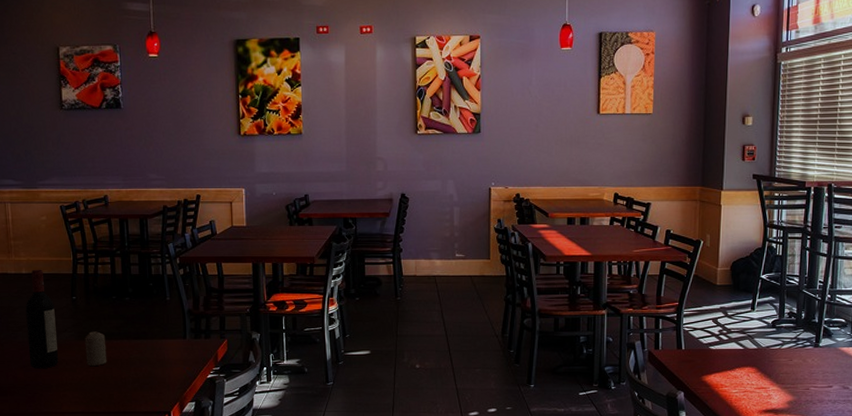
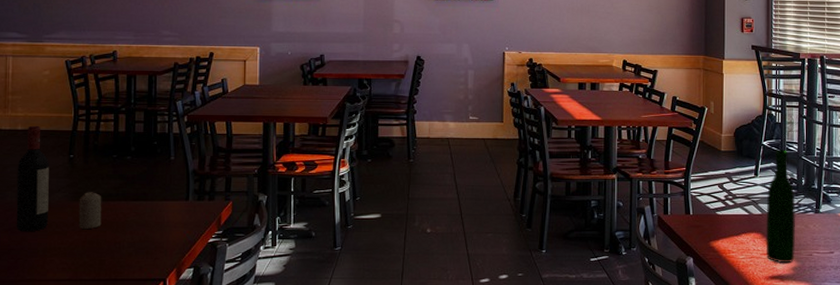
wine bottle: none [760,282,794,398] -> present [765,148,796,264]

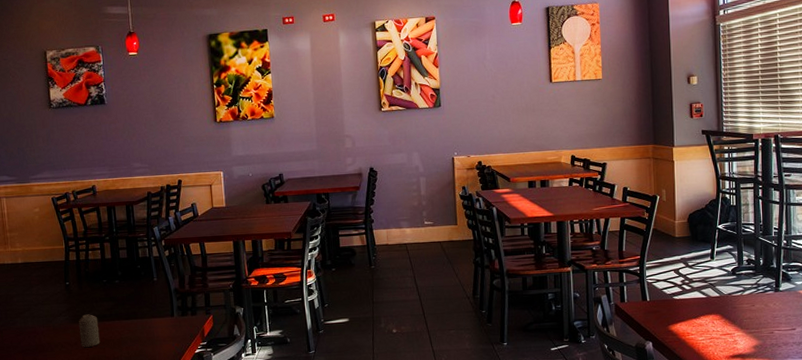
wine bottle: present [16,125,49,232] -> none [22,258,55,353]
wine bottle: present [765,148,796,264] -> none [724,230,756,343]

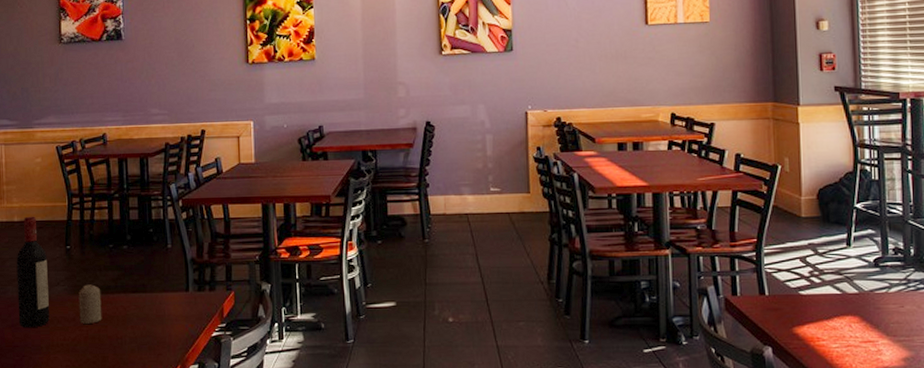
wine bottle: none [22,258,55,353] -> present [16,216,49,328]

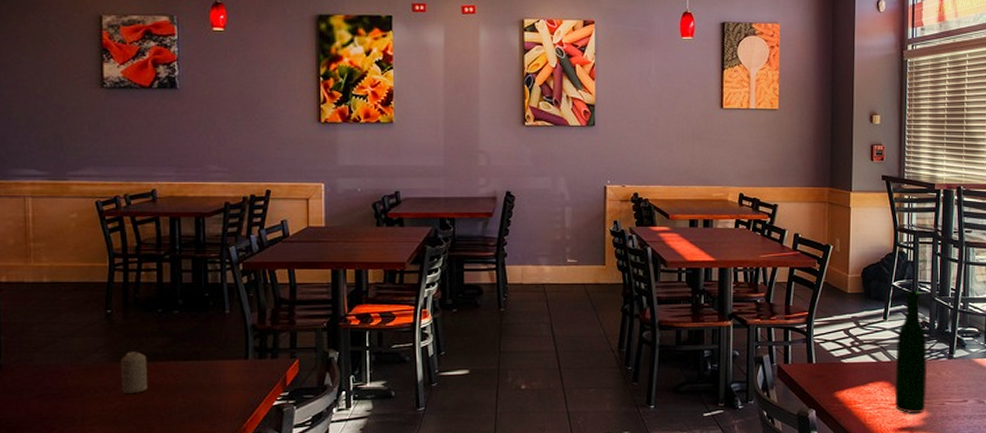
wine bottle: present [16,216,49,328] -> none [45,277,85,399]
wine bottle: none [864,211,906,353] -> present [894,289,928,414]

